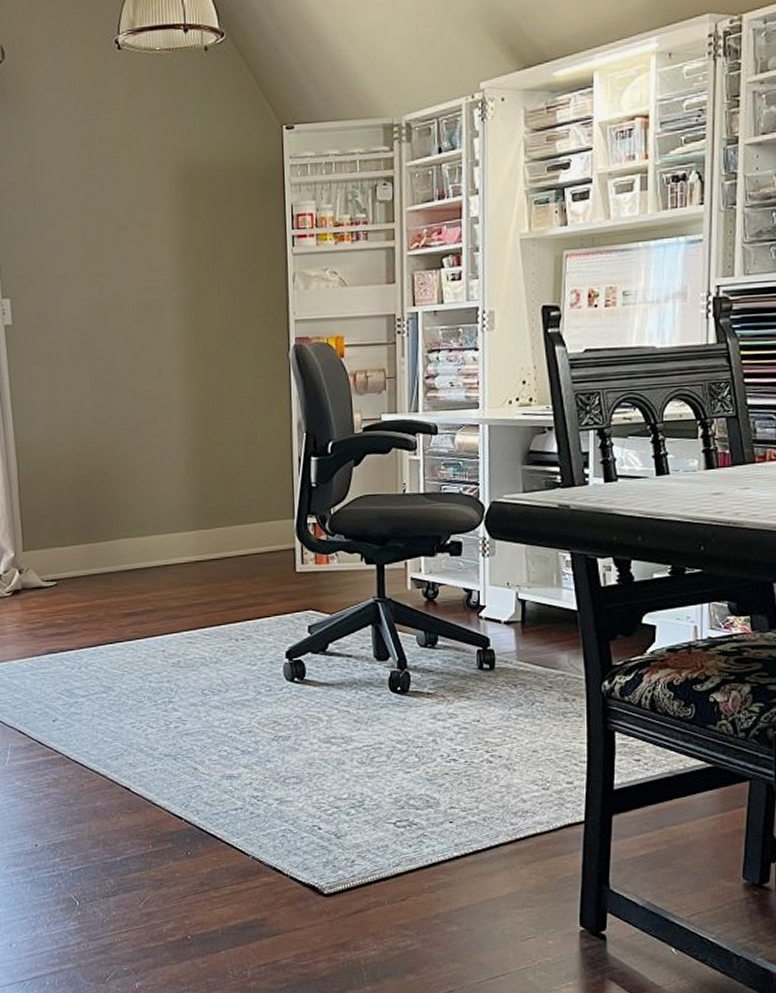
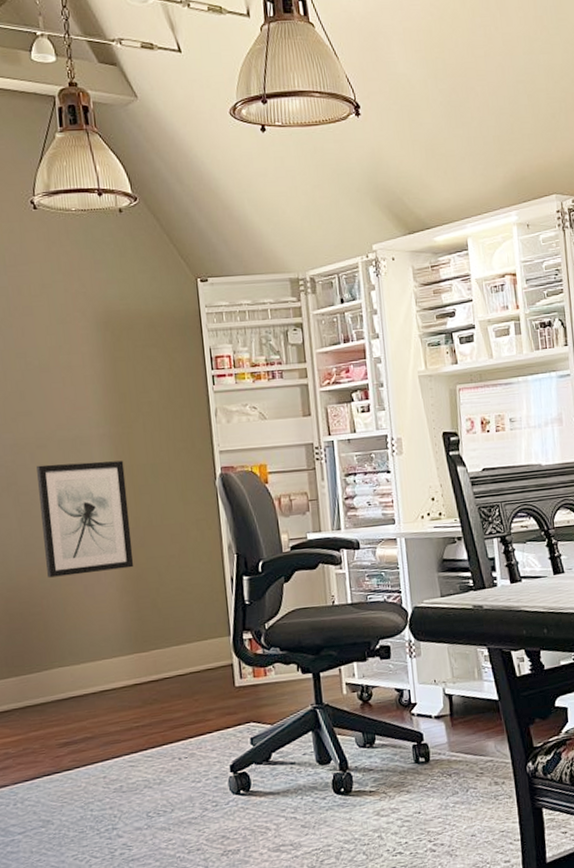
wall art: none [111,327,202,447] -> present [36,460,134,578]

